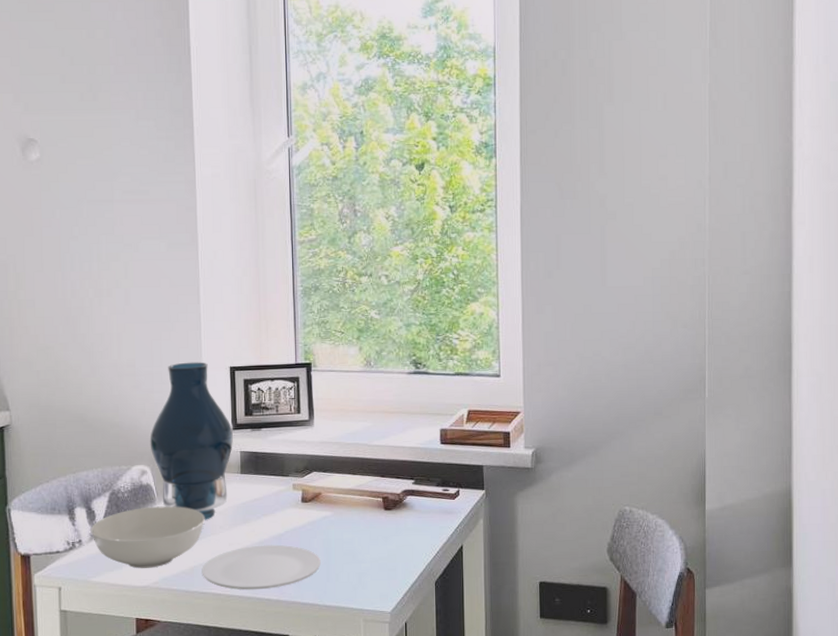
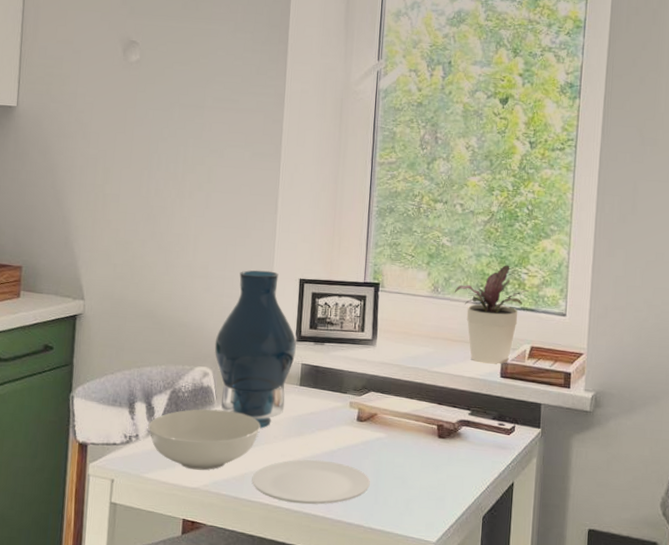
potted plant: none [387,332,463,432] -> present [454,265,531,365]

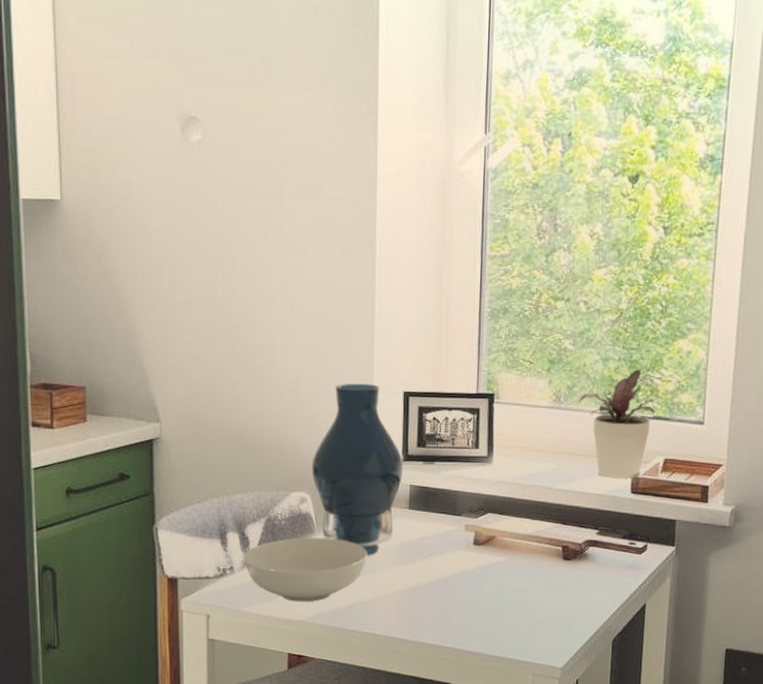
plate: present [252,459,370,505] -> none [361,587,490,634]

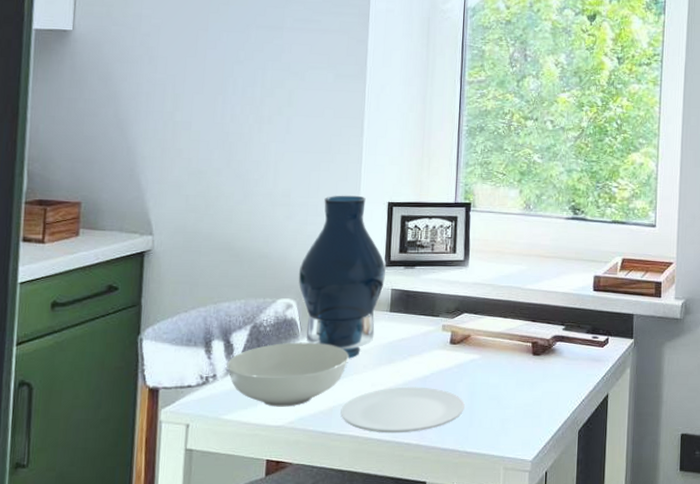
plate: none [361,587,490,634] -> present [340,386,465,433]
potted plant: present [578,369,665,480] -> none [546,179,621,278]

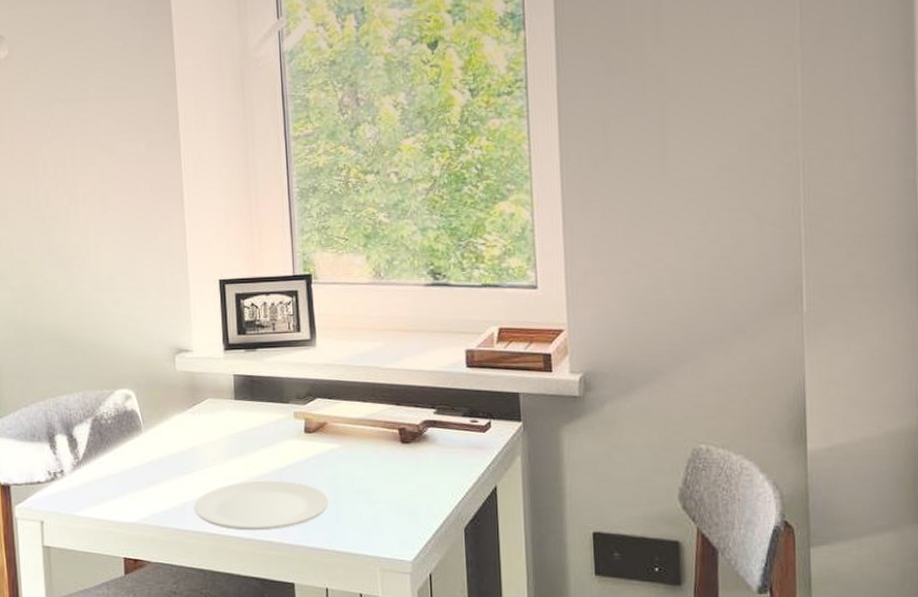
bowl: present [226,342,349,407] -> none [72,434,196,503]
vase: present [298,195,386,359] -> none [133,274,225,451]

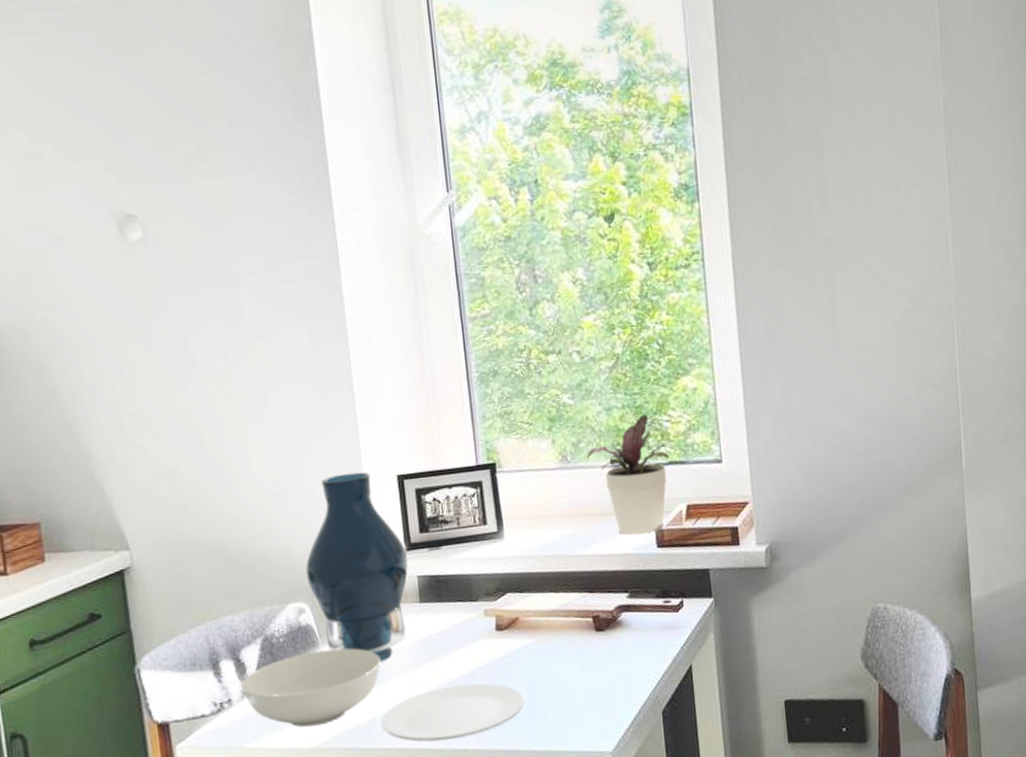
bowl: none [72,434,196,503] -> present [241,648,381,727]
vase: none [133,274,225,451] -> present [305,472,408,662]
potted plant: none [400,236,491,353] -> present [586,414,677,536]

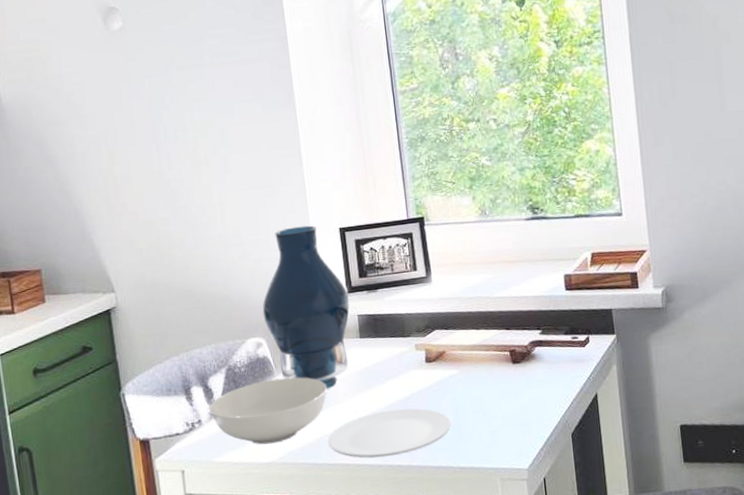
potted plant: present [586,414,677,536] -> none [503,174,582,280]

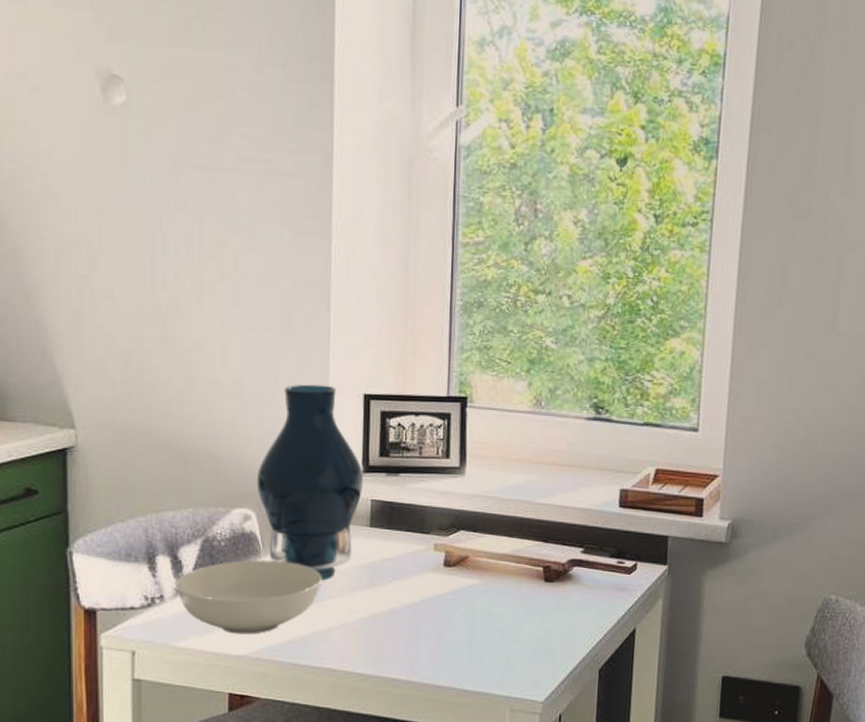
plate: present [328,408,451,458] -> none [314,614,463,668]

